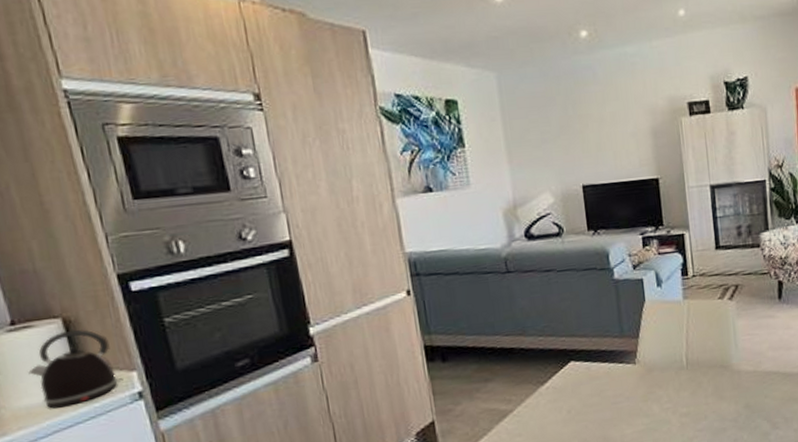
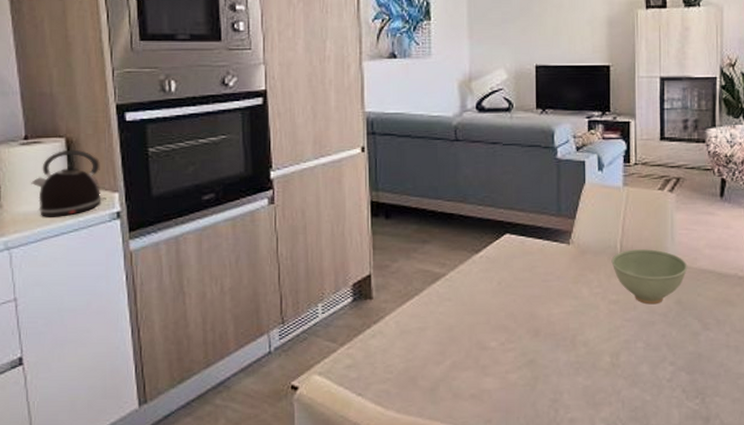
bowl: none [678,358,754,413] -> present [611,249,688,305]

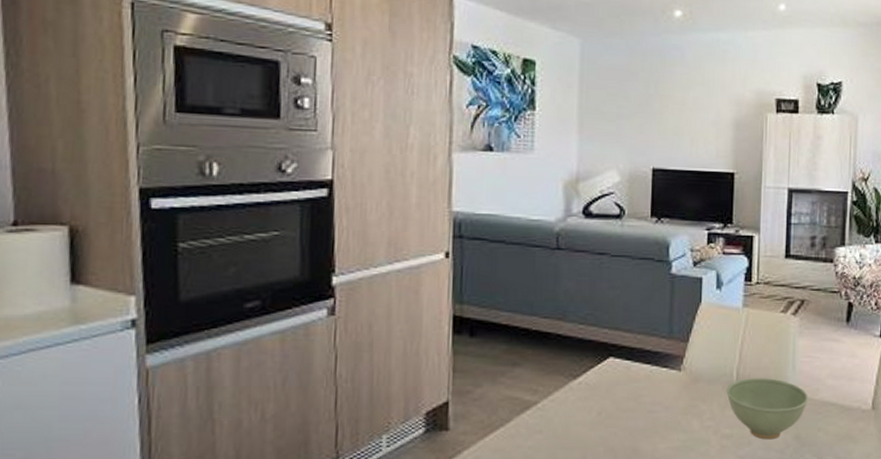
kettle: present [31,149,106,217] -> none [18,240,119,324]

